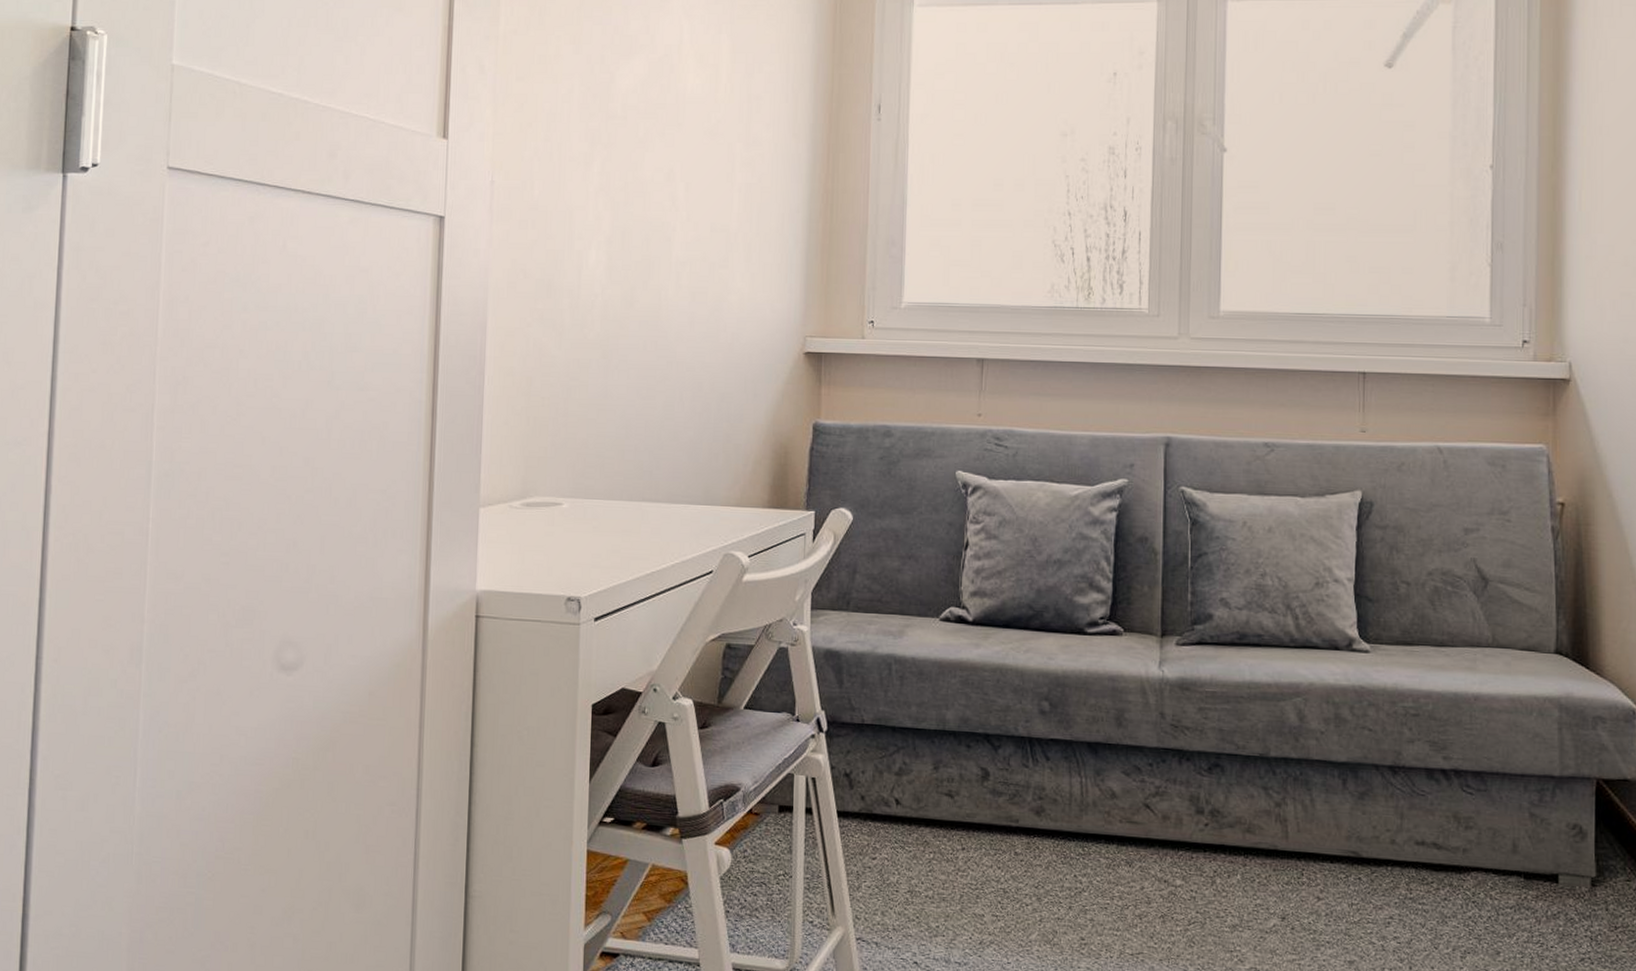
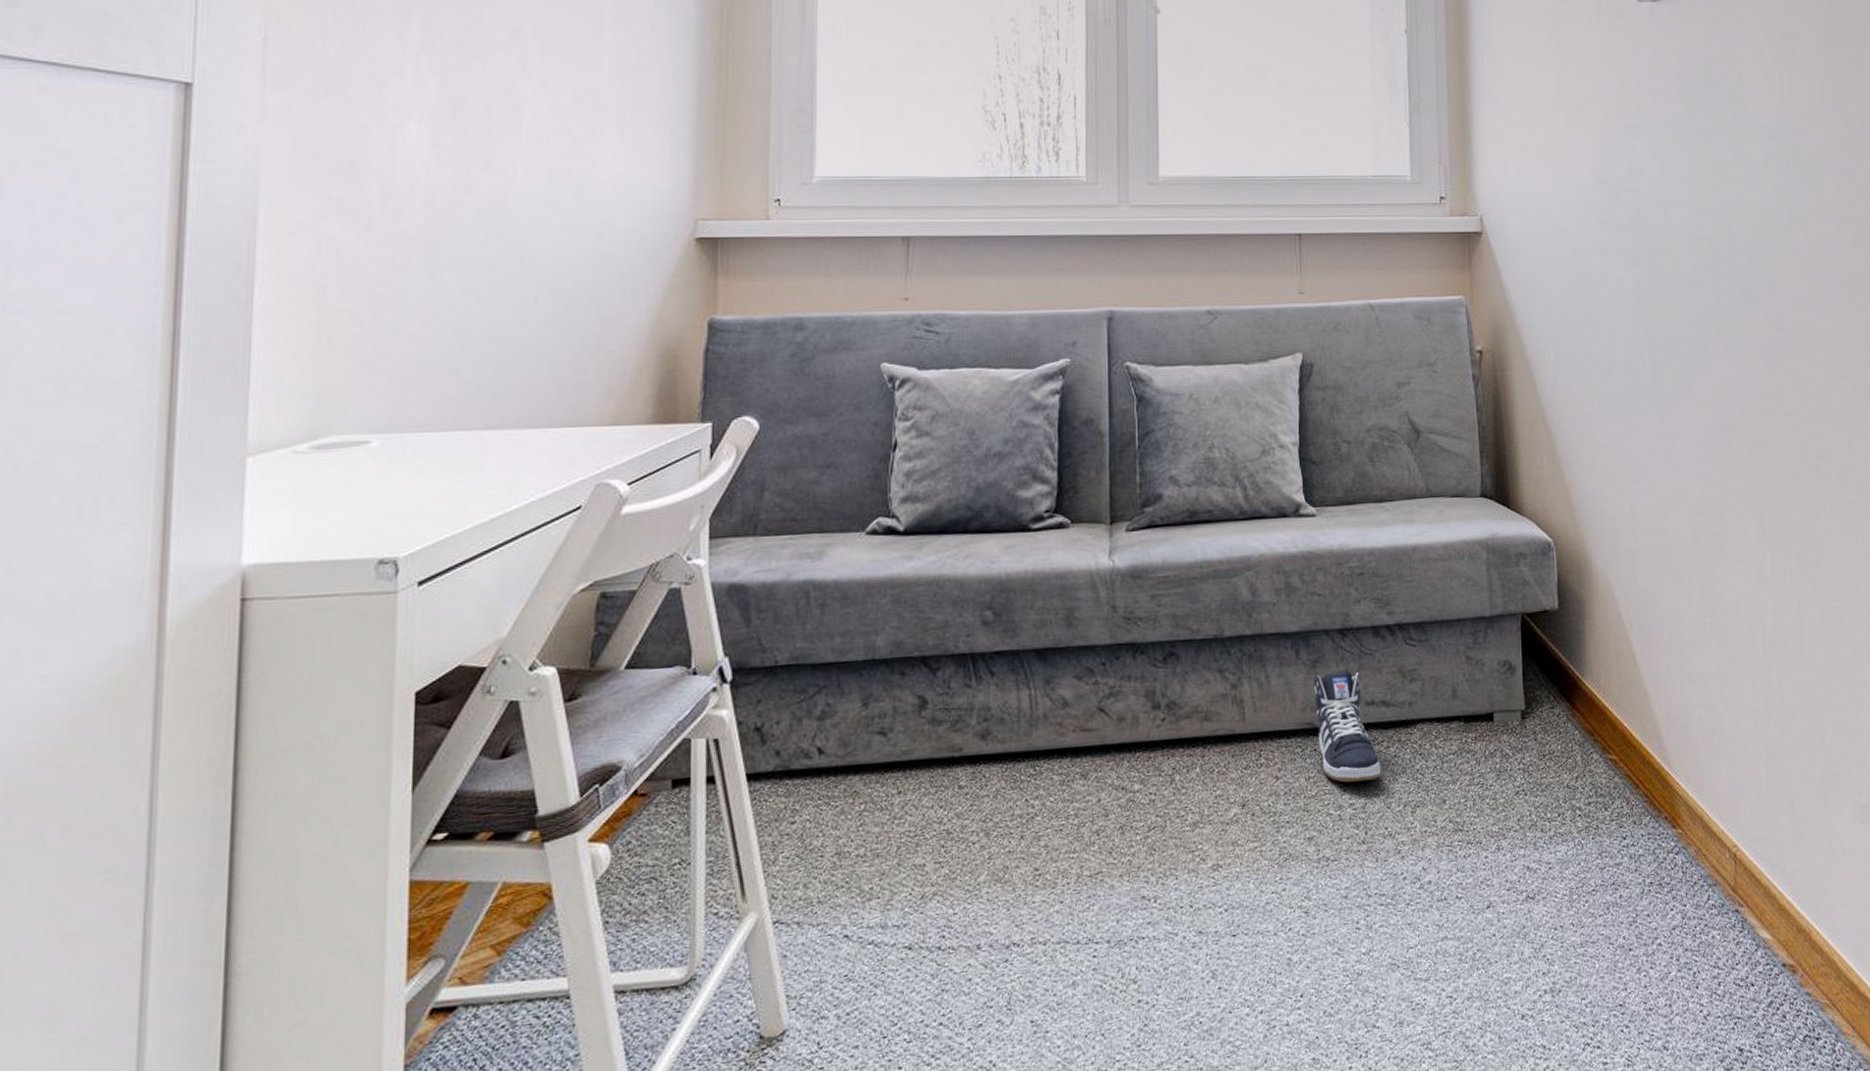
sneaker: none [1360,806,1430,918] -> present [1313,670,1382,783]

